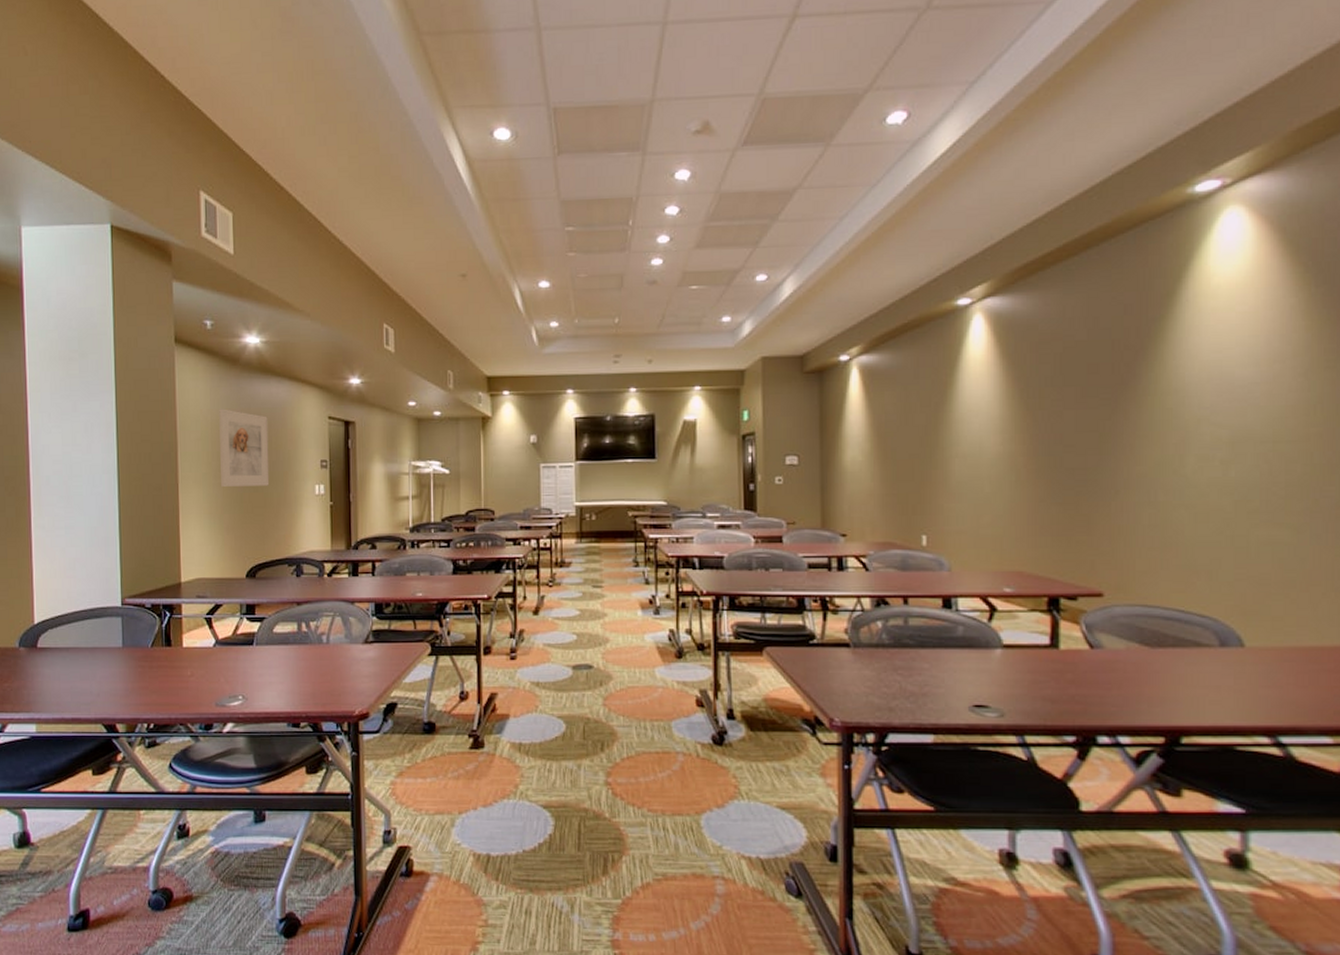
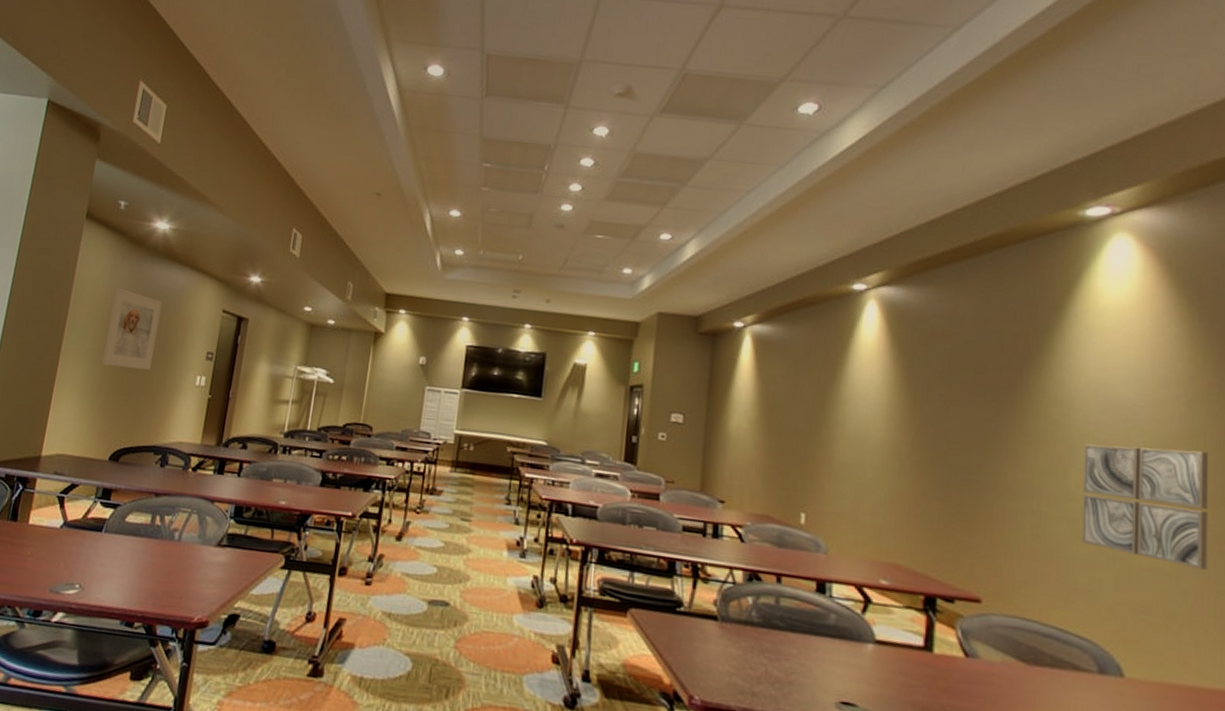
wall art: none [1200,420,1326,535] -> present [1082,444,1209,570]

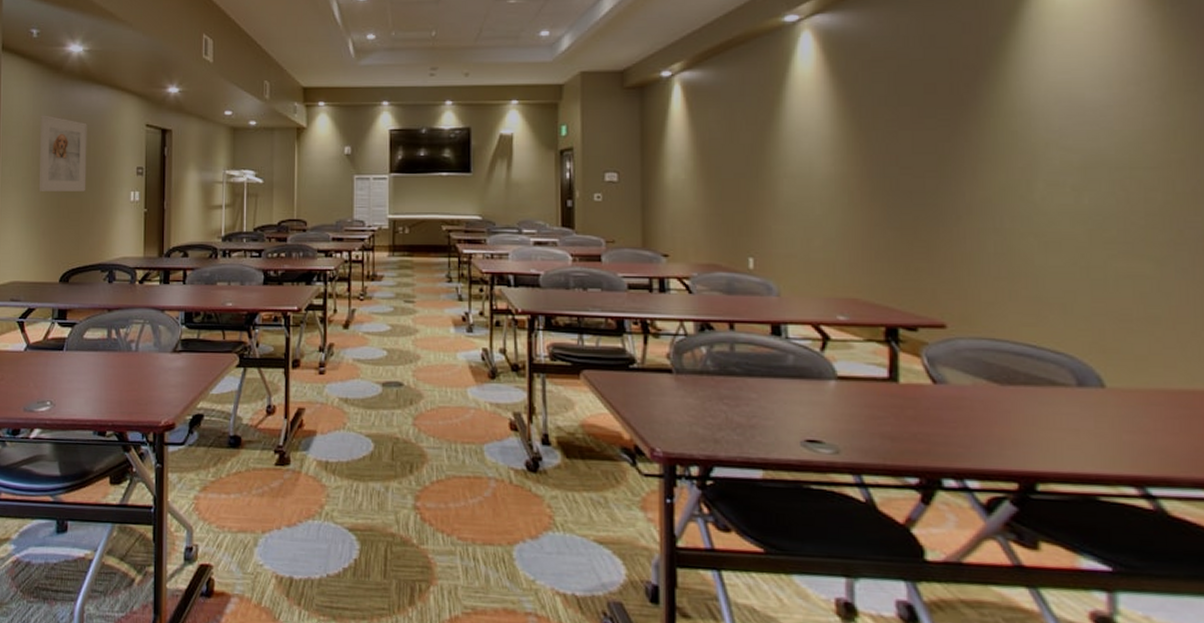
wall art: present [1082,444,1209,570] -> none [1049,146,1192,269]

